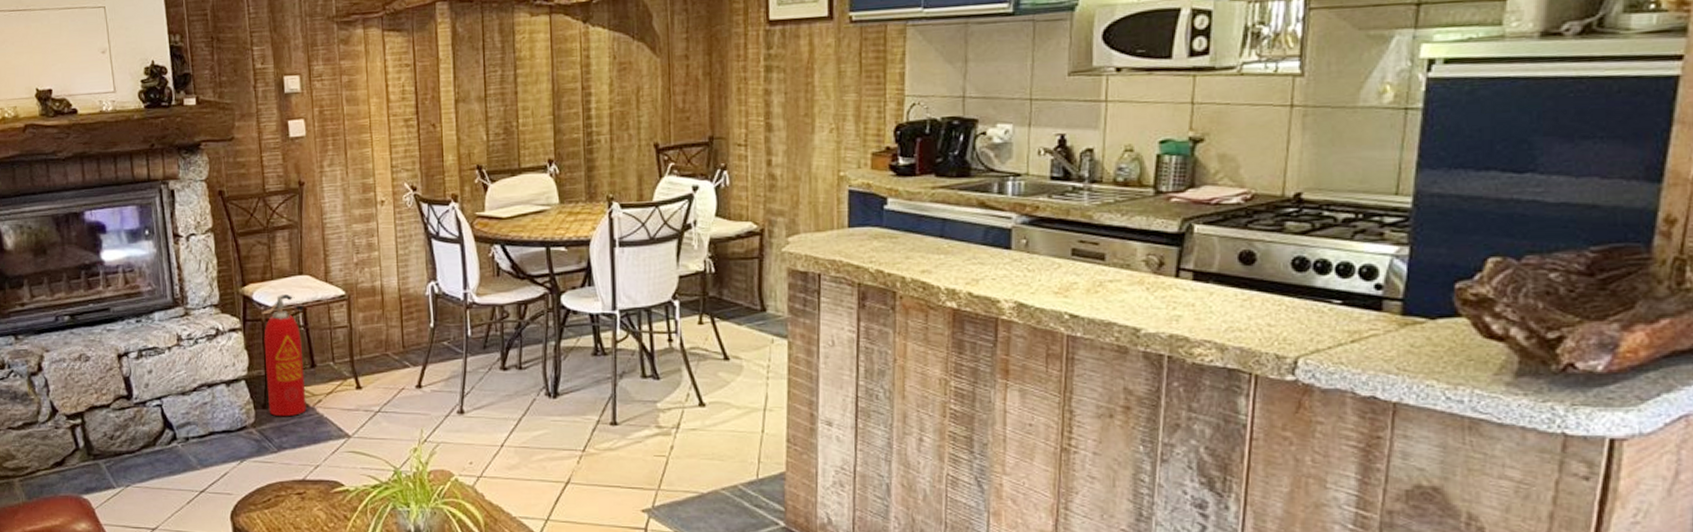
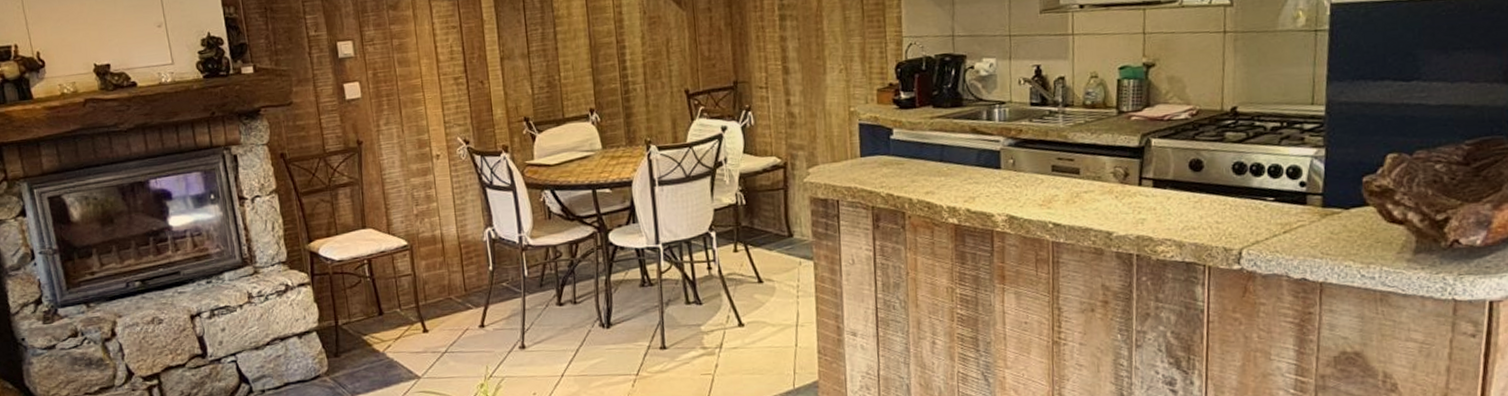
fire extinguisher: present [261,294,306,417] -> none [328,248,377,364]

